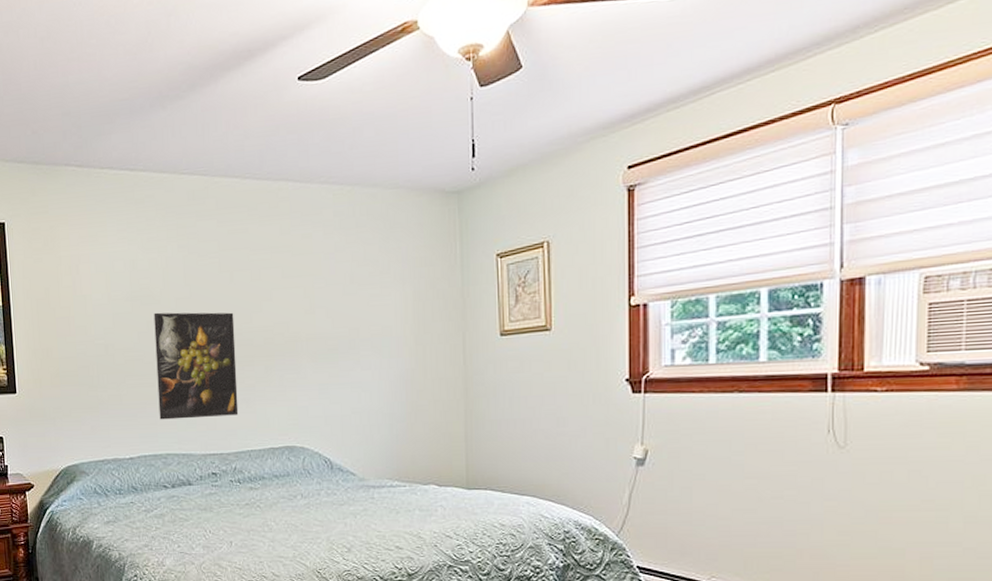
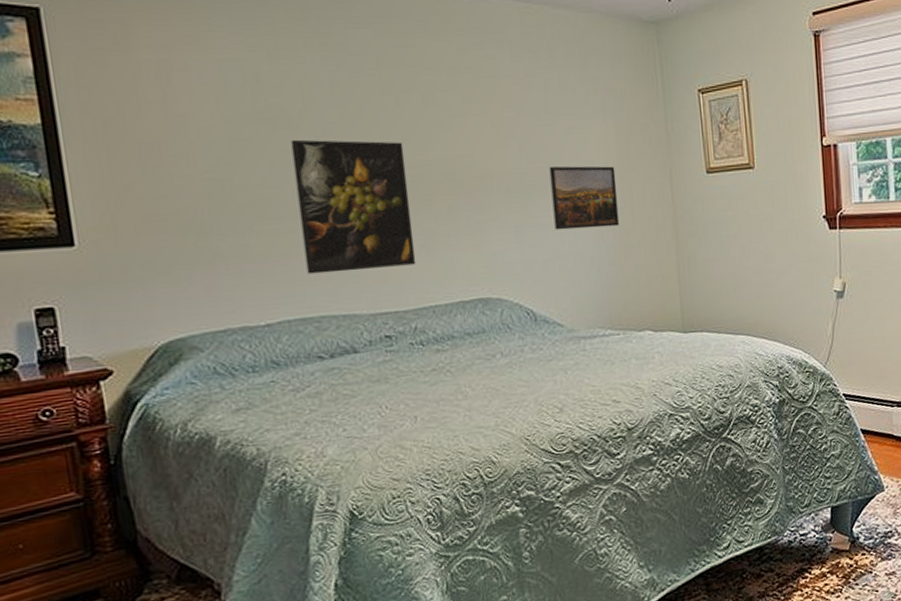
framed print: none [351,330,412,389] -> present [549,166,620,230]

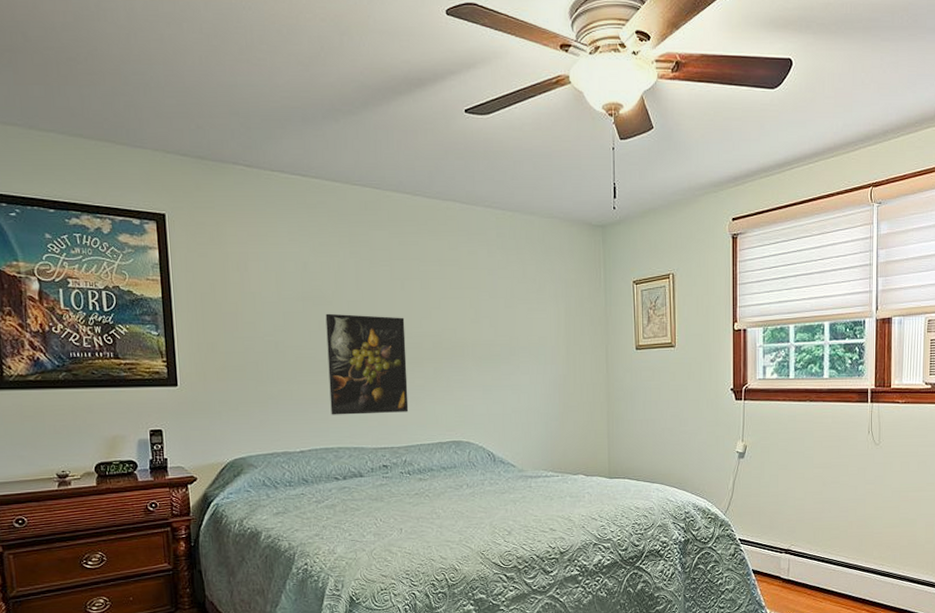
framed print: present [549,166,620,230] -> none [512,339,564,391]

